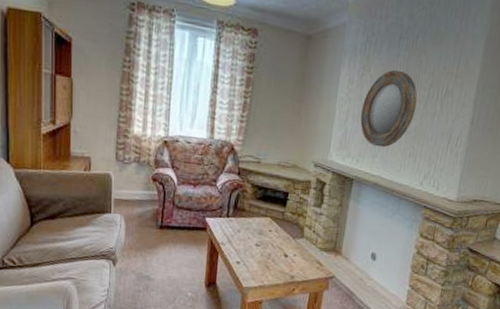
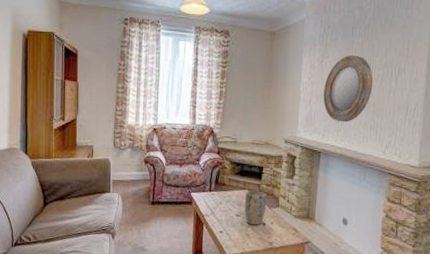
plant pot: none [265,218,290,257] -> present [244,190,266,226]

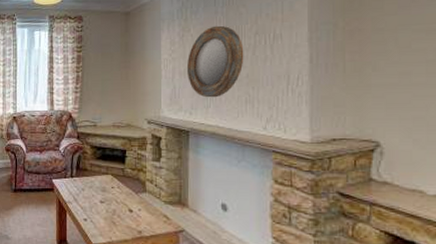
plant pot: present [244,190,266,226] -> none [108,175,131,213]

